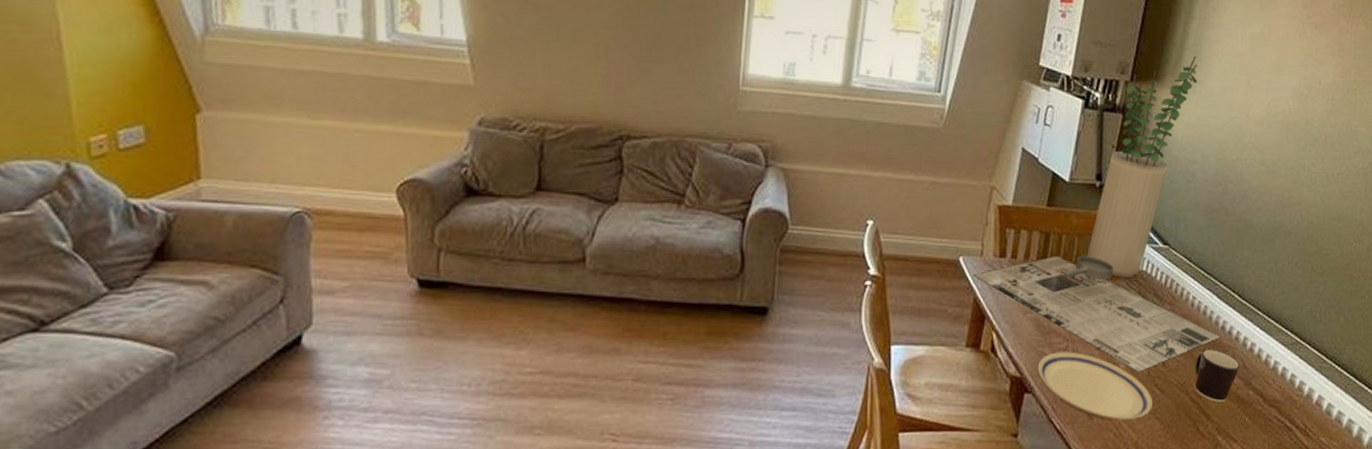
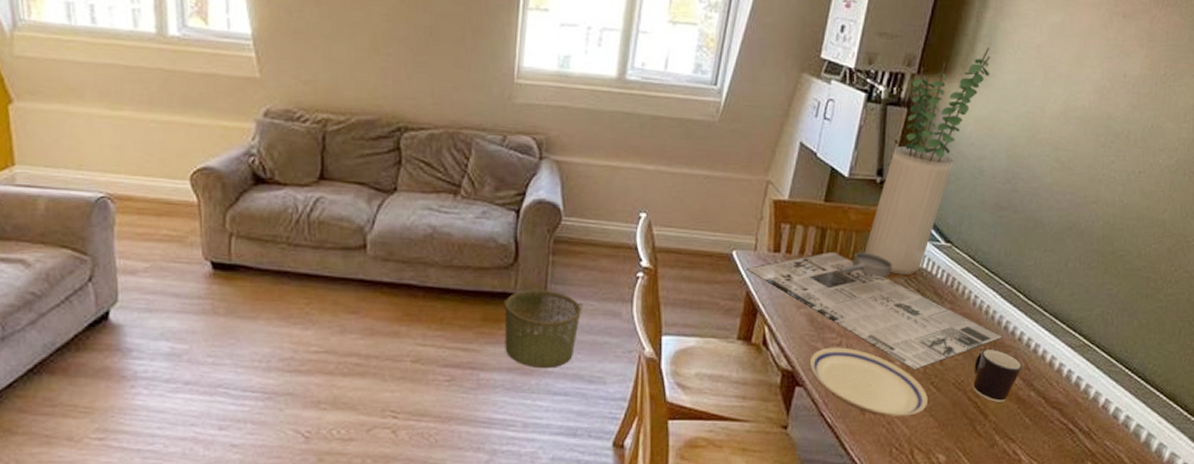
basket: none [728,300,811,383] -> present [503,289,583,369]

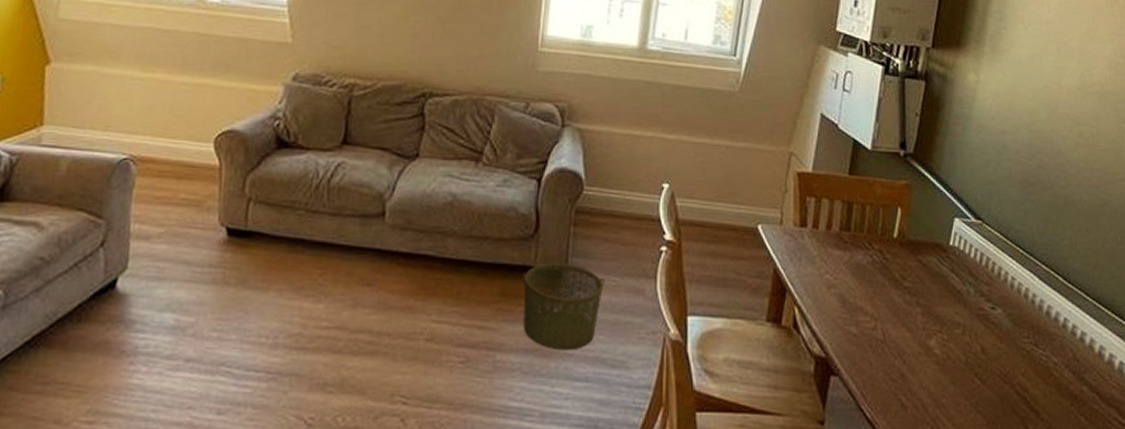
newspaper: present [747,251,1003,370] -> none [773,227,1046,359]
plate: present [810,347,928,416] -> none [845,332,973,412]
vase: present [864,47,991,275] -> none [893,23,1004,254]
mug: present [973,348,1022,402] -> none [1018,336,1070,398]

